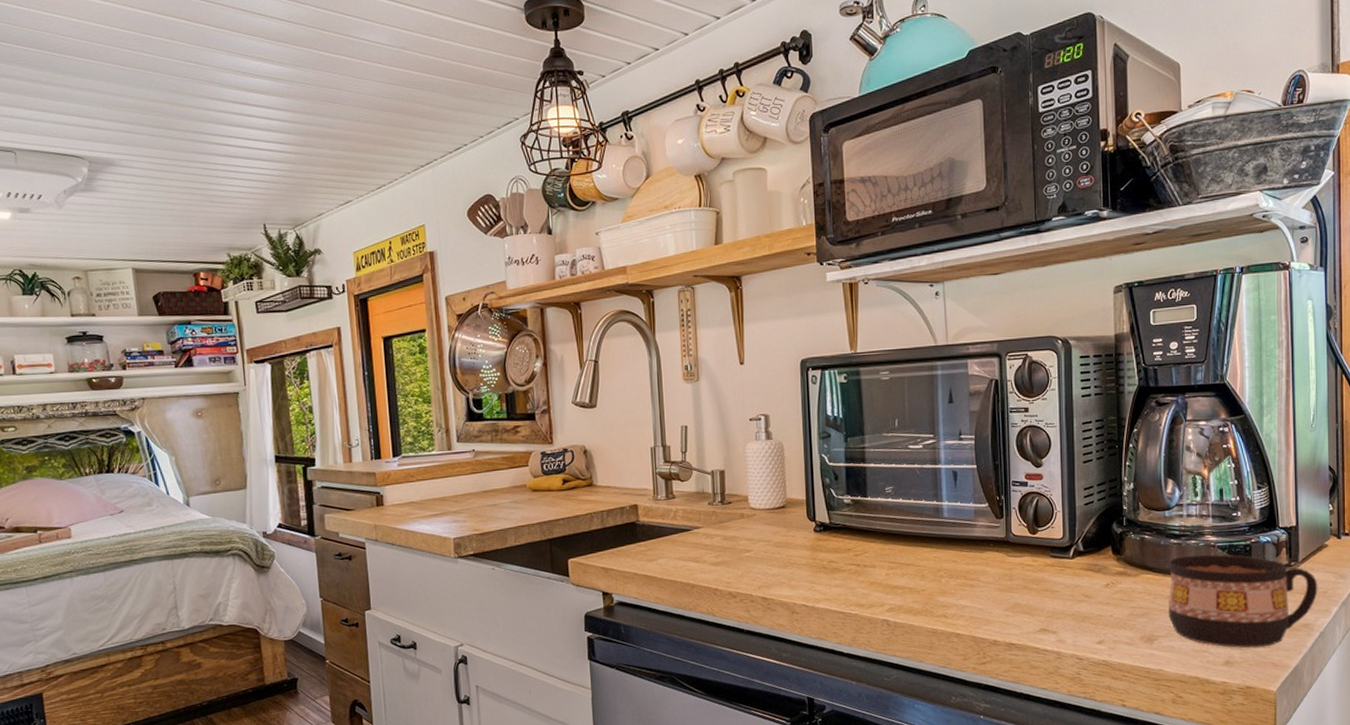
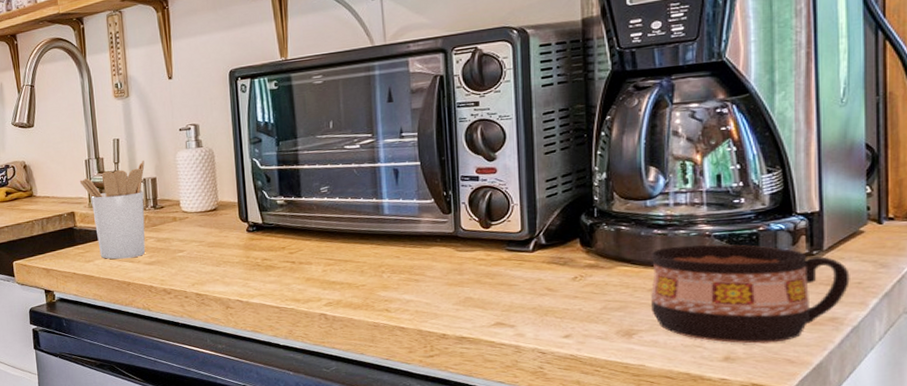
utensil holder: none [644,451,713,559] -> present [79,161,146,259]

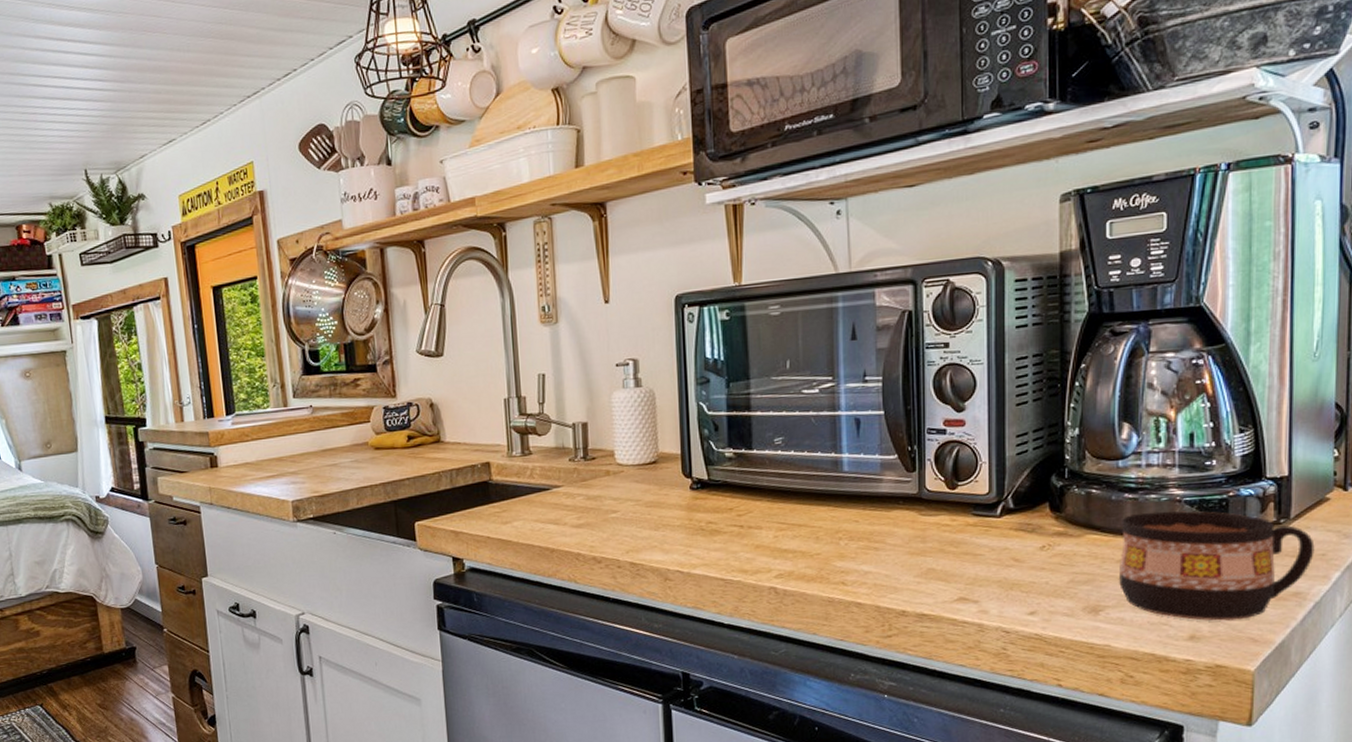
utensil holder: present [79,161,146,259] -> none [497,401,574,521]

